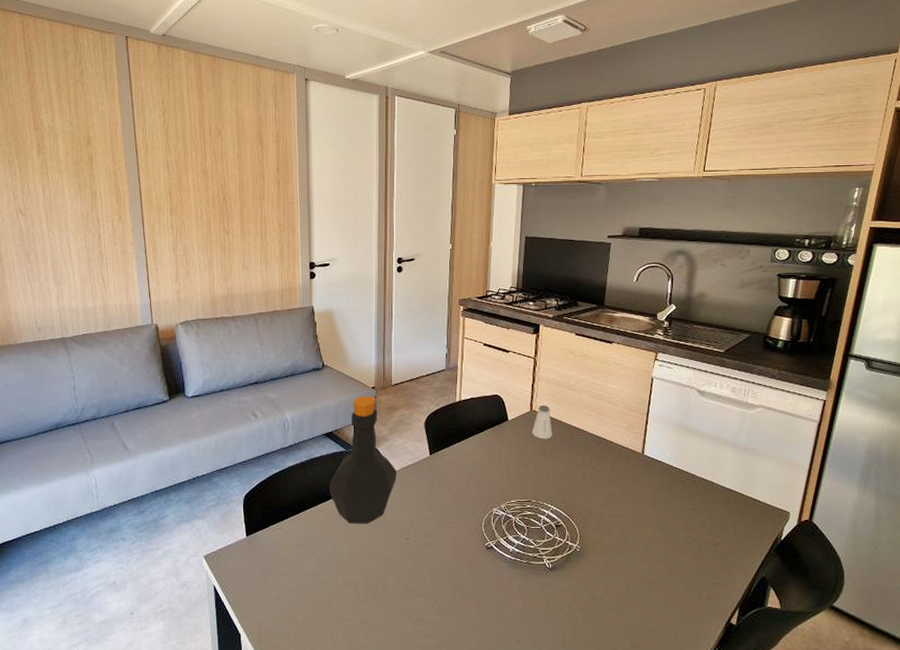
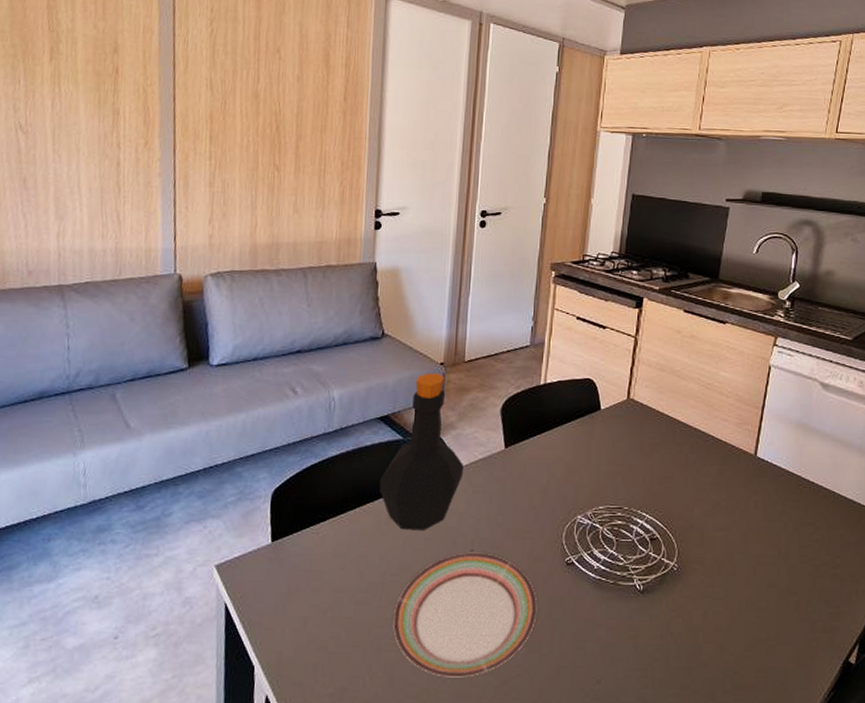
plate: none [348,540,465,641] -> present [393,552,538,678]
saltshaker: present [532,404,553,439] -> none [627,392,652,434]

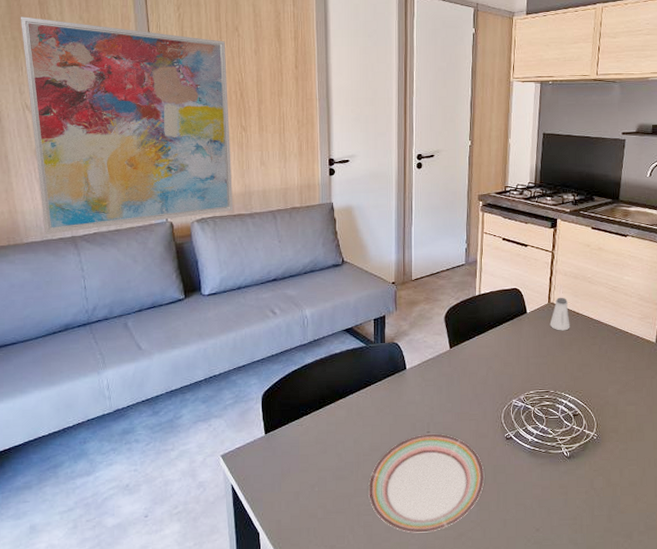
wall art: none [23,21,264,281] -> present [20,17,234,234]
bottle: present [379,372,464,530] -> none [349,291,418,419]
saltshaker: none [627,392,652,434] -> present [550,297,570,331]

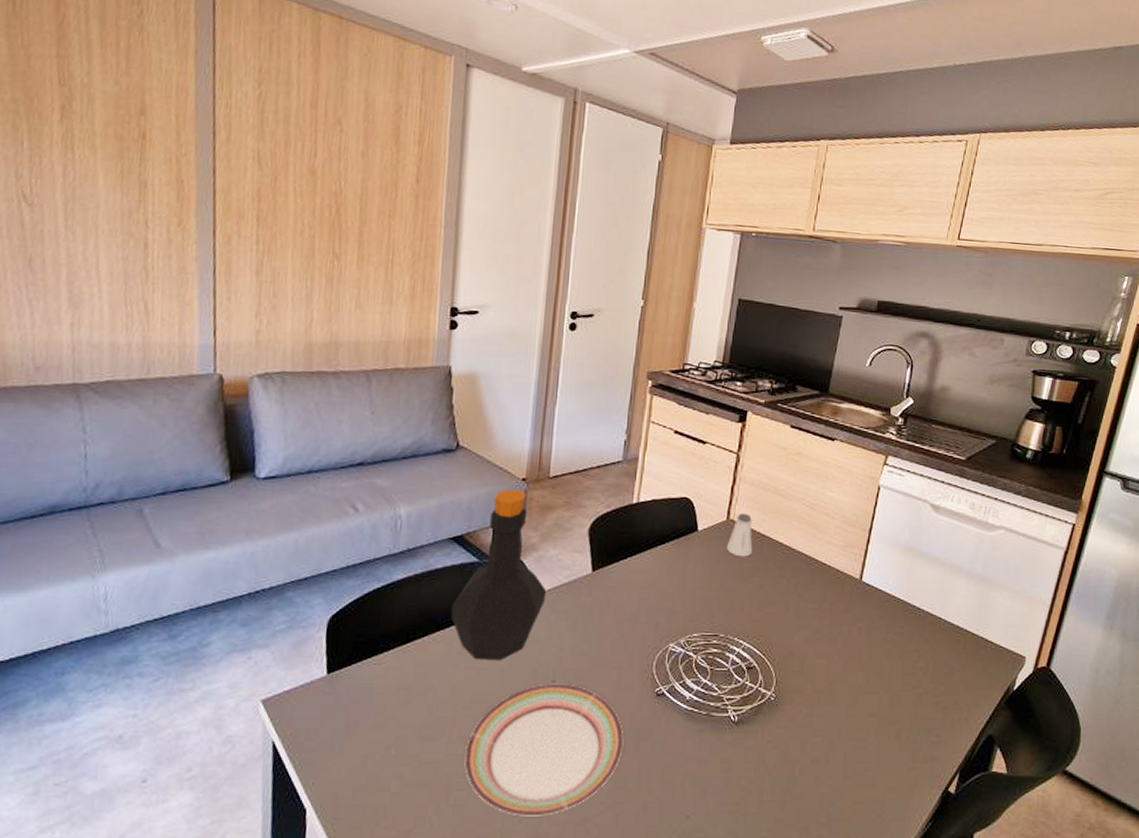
wall art: present [20,17,234,234] -> none [26,71,322,378]
bottle: none [349,291,418,419] -> present [451,489,547,660]

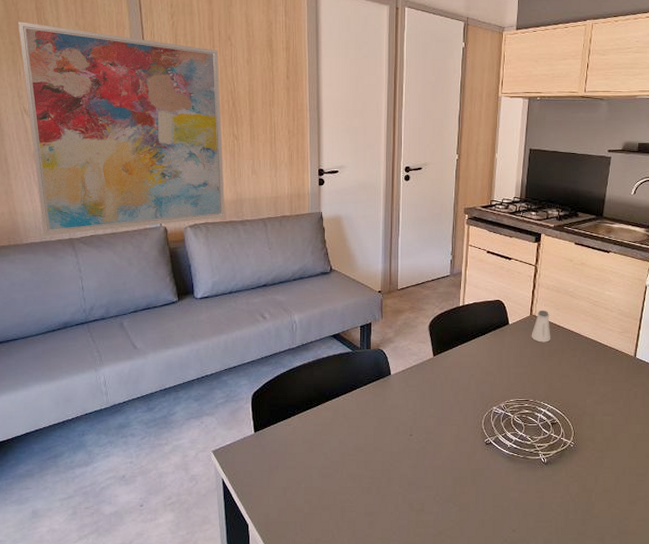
wall art: none [26,71,322,378] -> present [17,21,225,236]
bottle: present [451,489,547,660] -> none [335,299,402,421]
plate: present [464,683,624,817] -> none [353,437,464,530]

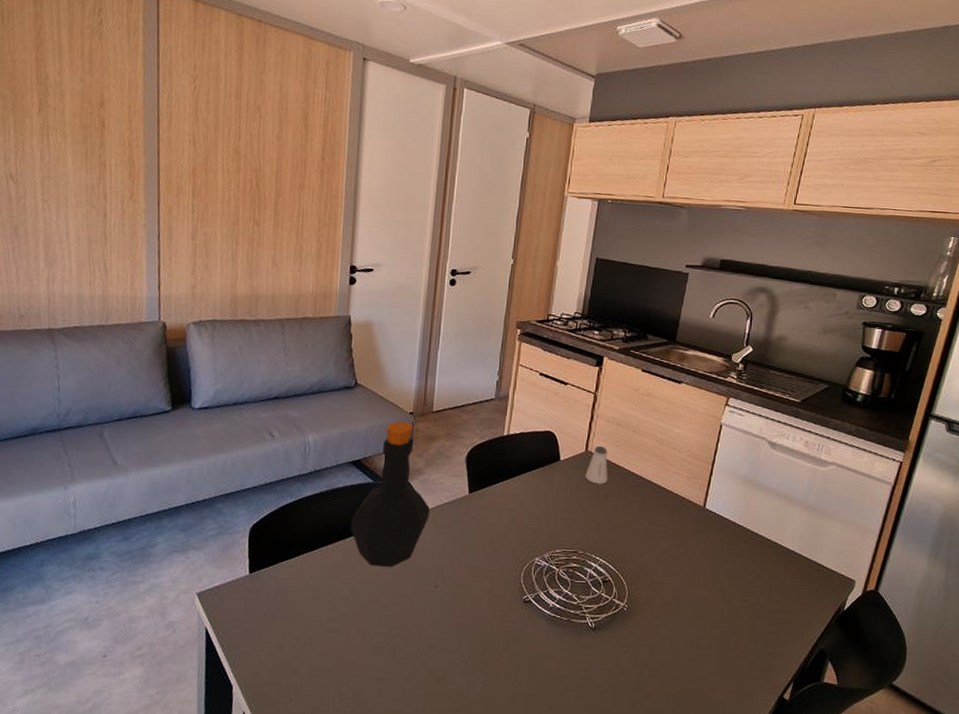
wall art: present [17,21,225,236] -> none [12,73,245,324]
bottle: none [335,299,402,421] -> present [350,421,431,567]

